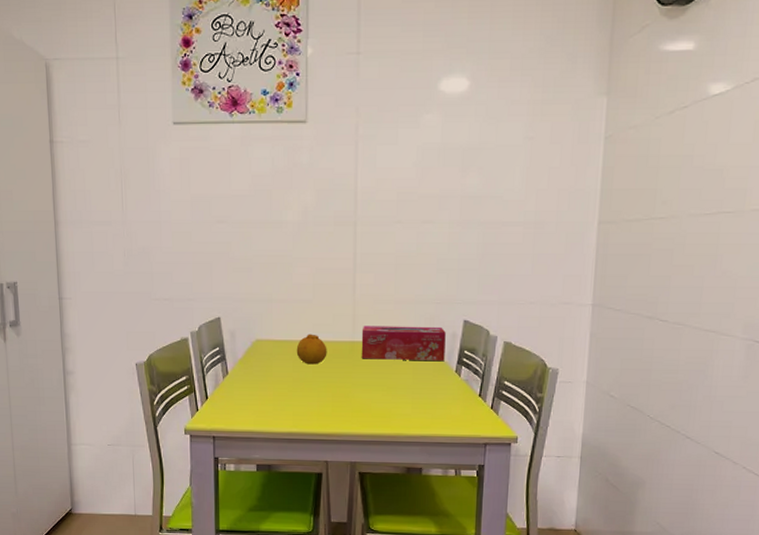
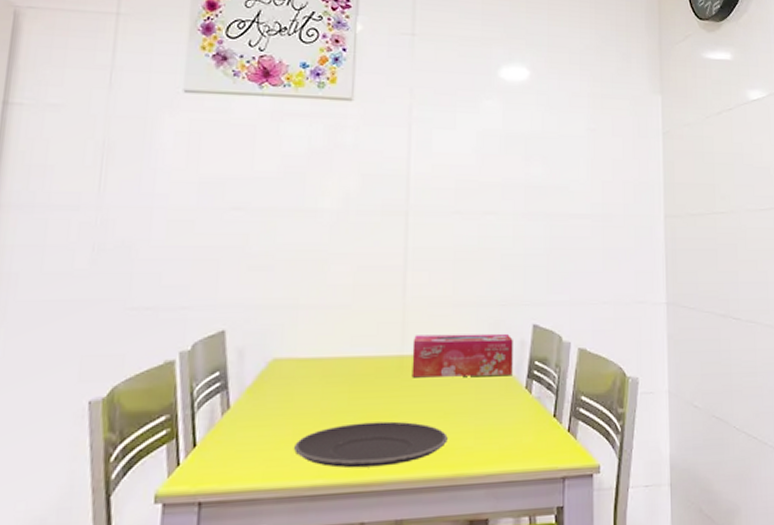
plate: none [274,390,390,423] -> present [293,421,448,469]
fruit: present [296,334,327,365] -> none [327,348,369,389]

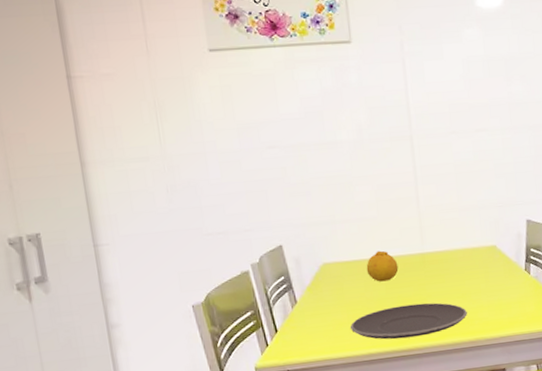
fruit: none [327,348,369,389] -> present [366,250,399,282]
tissue box: present [411,333,513,378] -> none [430,228,513,270]

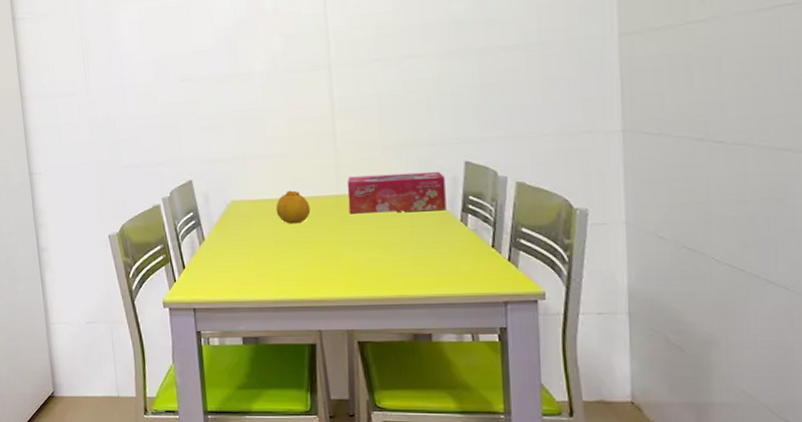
plate: present [349,302,467,340] -> none [256,250,387,288]
tissue box: none [430,228,513,270] -> present [347,171,446,214]

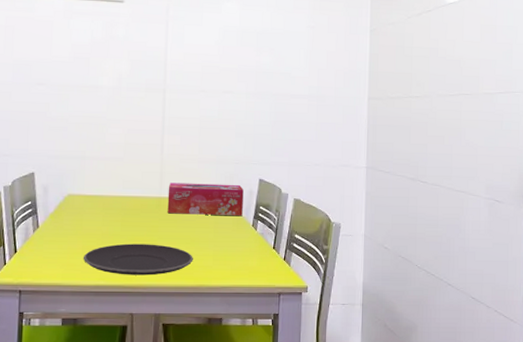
plate: none [256,250,387,288] -> present [83,243,193,276]
fruit: present [276,190,311,224] -> none [106,189,136,219]

